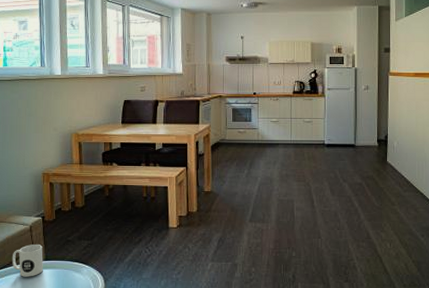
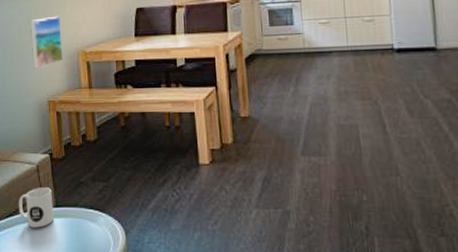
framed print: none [29,102,58,146] -> present [30,15,63,69]

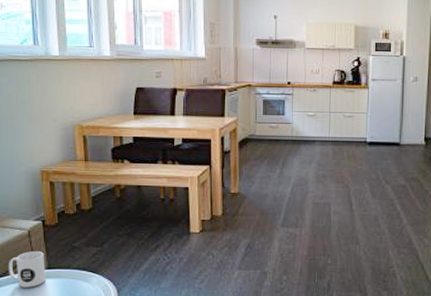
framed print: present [30,15,63,69] -> none [22,88,58,139]

